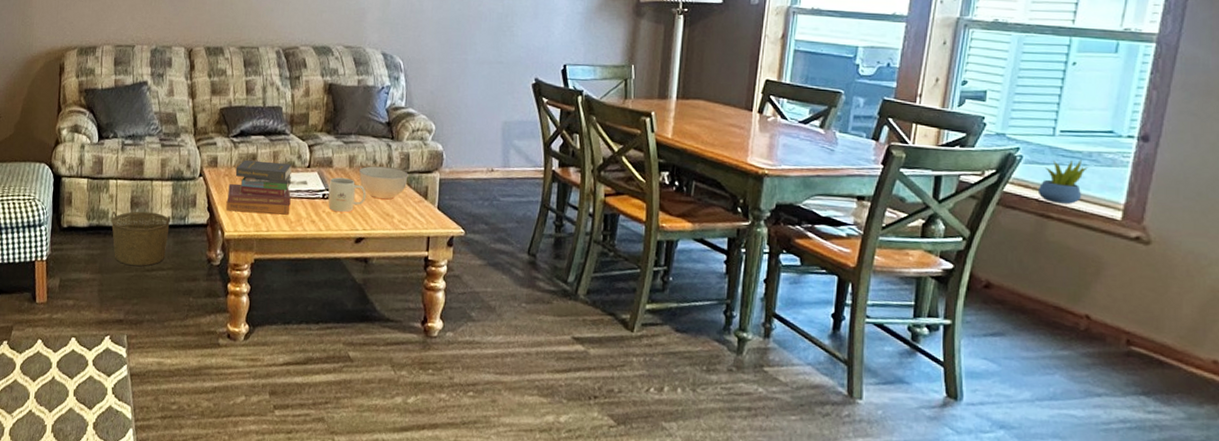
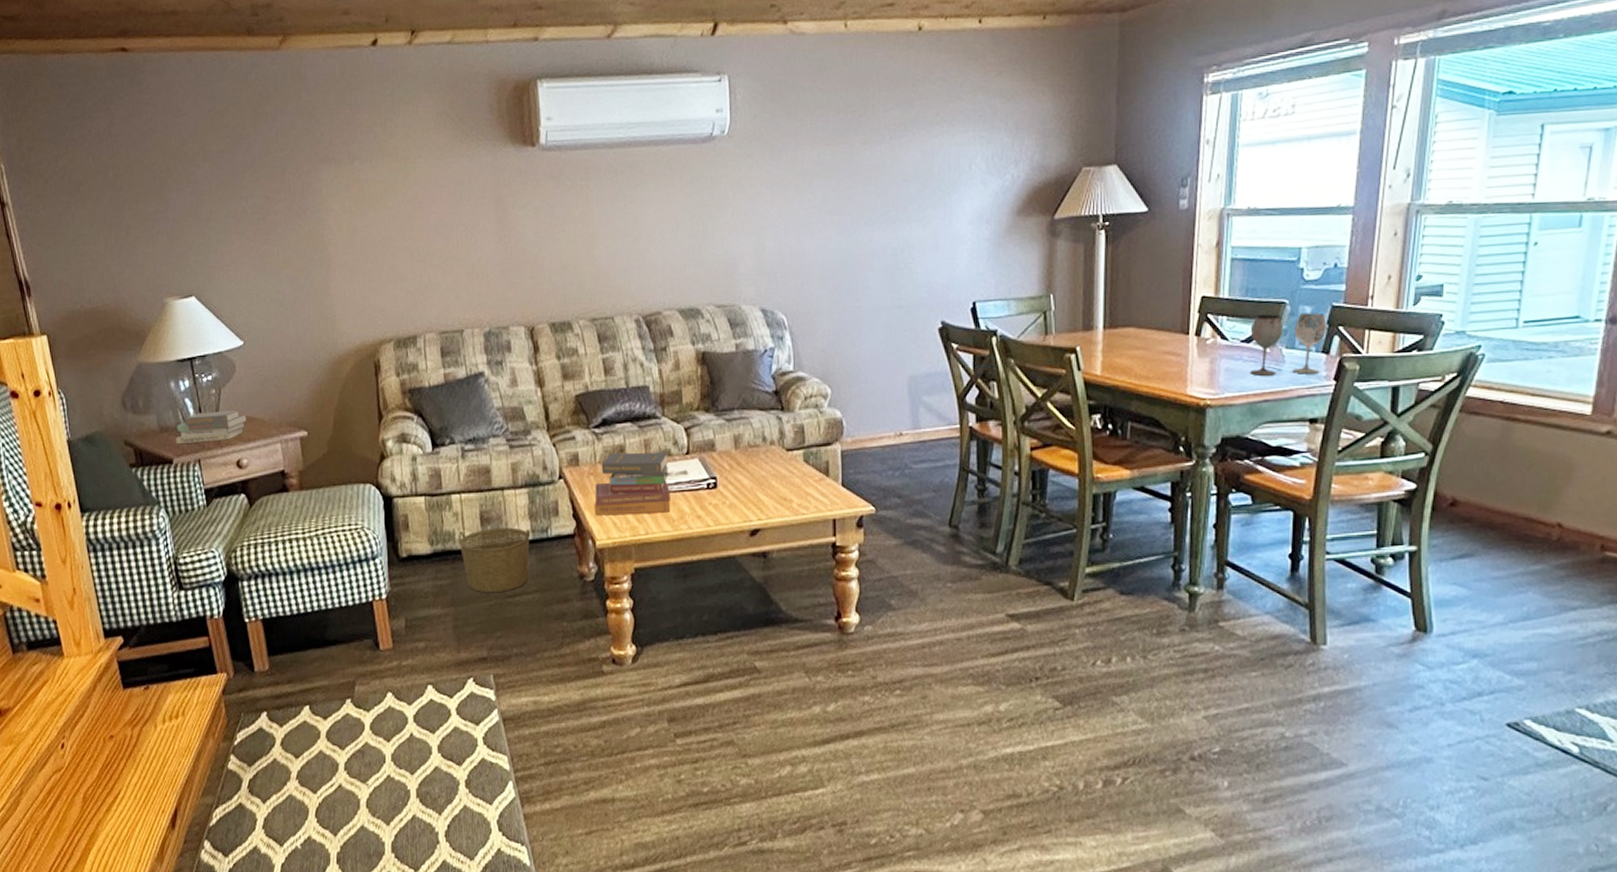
mug: present [328,177,367,213] -> none [713,462,759,503]
bowl: present [358,166,408,200] -> none [746,443,805,482]
wineglass: none [805,101,878,157] -> present [1249,312,1327,376]
succulent plant: present [1037,160,1088,205] -> none [1502,352,1554,404]

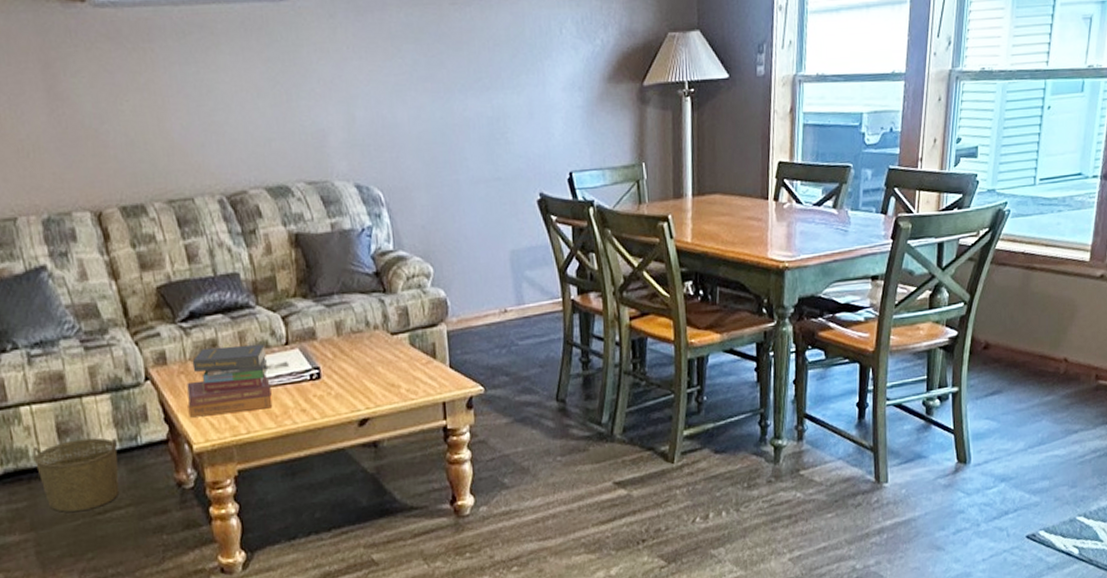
wineglass: present [1249,312,1327,376] -> none [821,175,885,238]

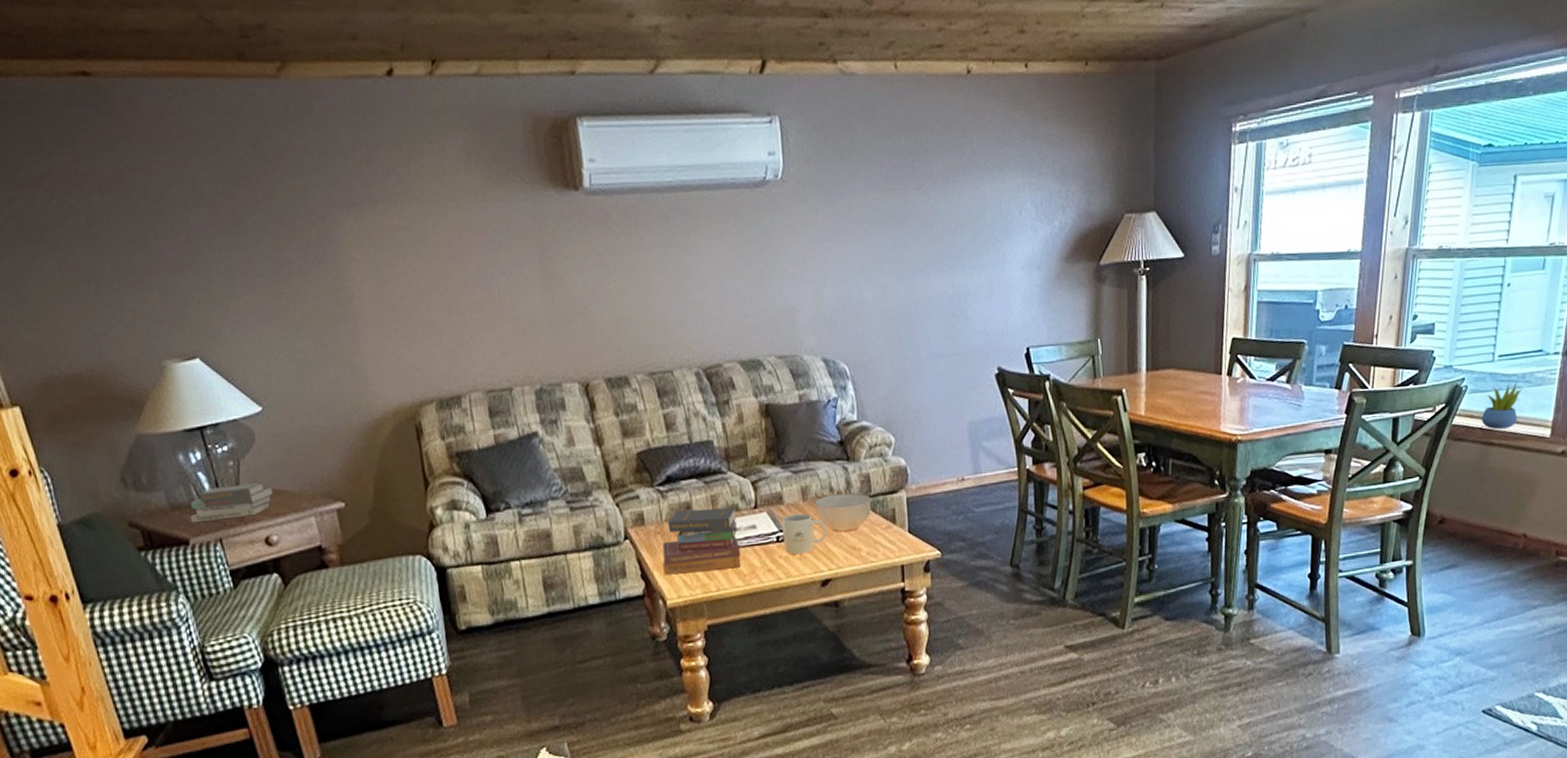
basket: present [32,438,120,513] -> none [520,592,599,661]
mug: none [315,349,364,394] -> present [782,513,828,555]
bowl: none [349,326,410,369] -> present [814,493,872,532]
succulent plant: none [1023,206,1062,254] -> present [1481,383,1522,430]

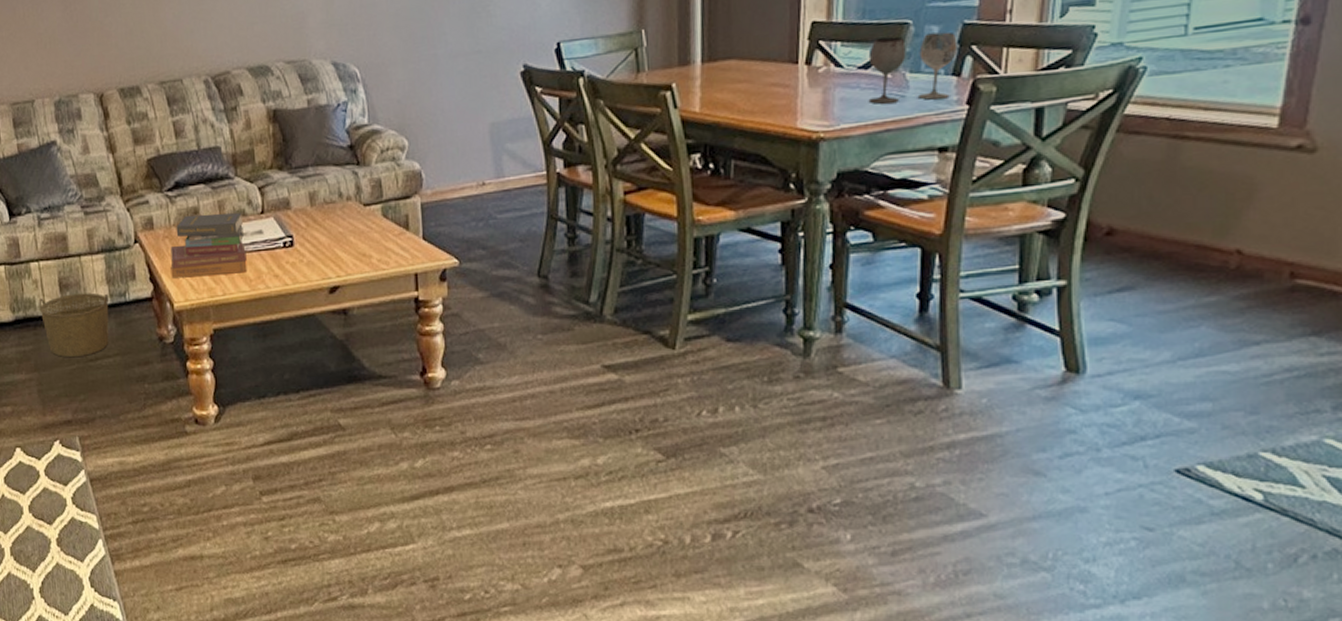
basket: none [520,592,599,661] -> present [38,293,109,358]
mug: present [782,513,828,555] -> none [289,219,336,261]
bowl: present [814,493,872,532] -> none [322,198,383,238]
wineglass: none [1274,351,1339,412] -> present [868,31,958,104]
succulent plant: present [1481,383,1522,430] -> none [1168,60,1232,120]

